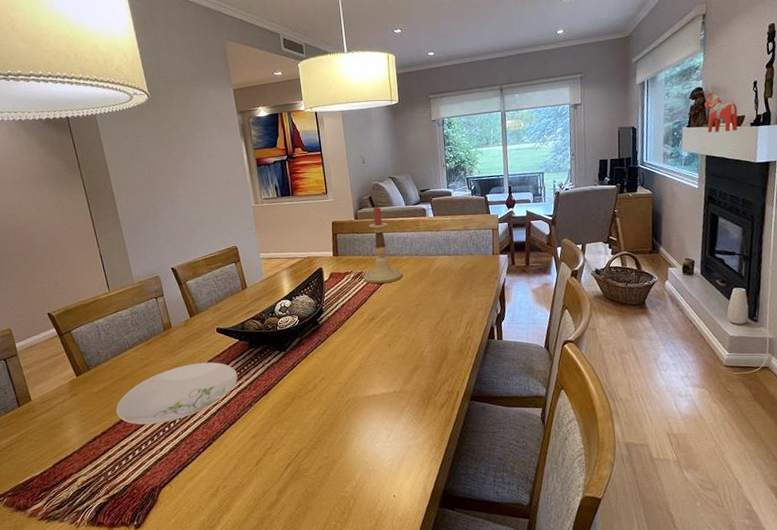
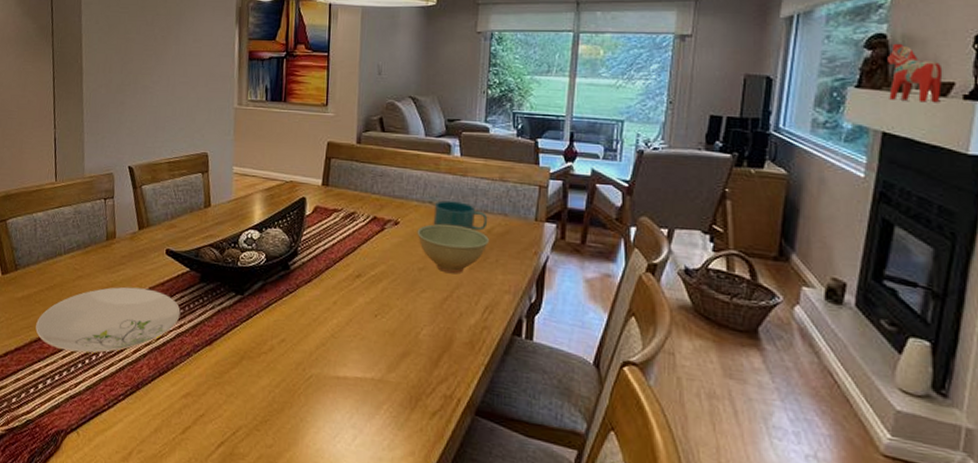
candlestick: present [363,206,403,284] -> none [356,131,408,233]
bowl: none [410,268,463,305] -> present [417,224,489,274]
cup: none [419,250,460,272] -> present [433,200,488,231]

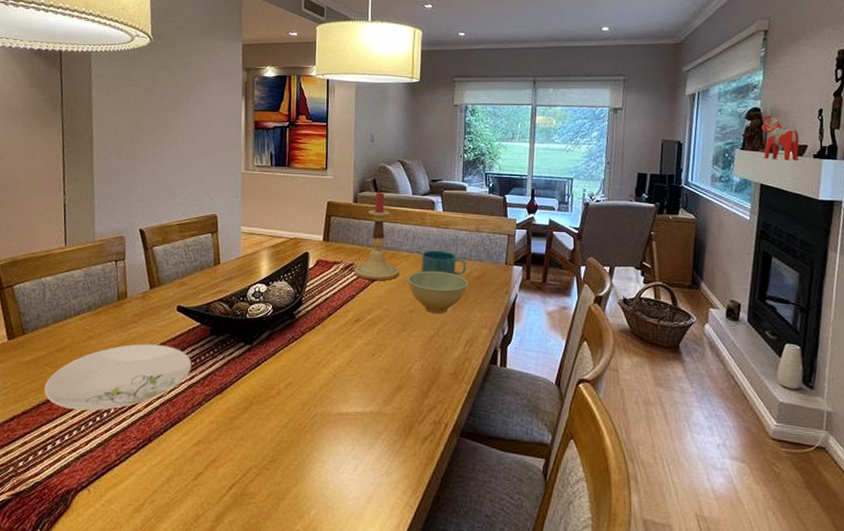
candlestick: none [356,131,408,233] -> present [354,191,400,281]

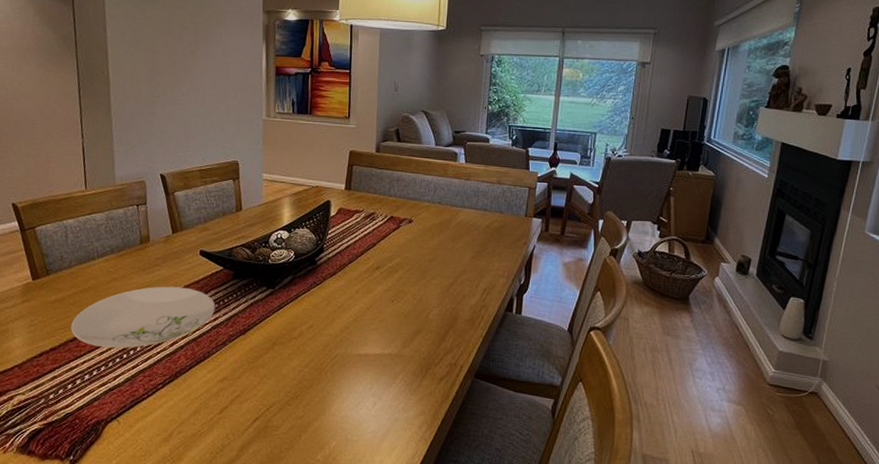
candlestick: present [354,191,400,281] -> none [375,141,421,230]
bowl: present [407,270,468,314] -> none [428,221,488,263]
cup: present [421,250,467,275] -> none [441,201,487,226]
decorative figurine: present [762,115,800,161] -> none [788,73,825,120]

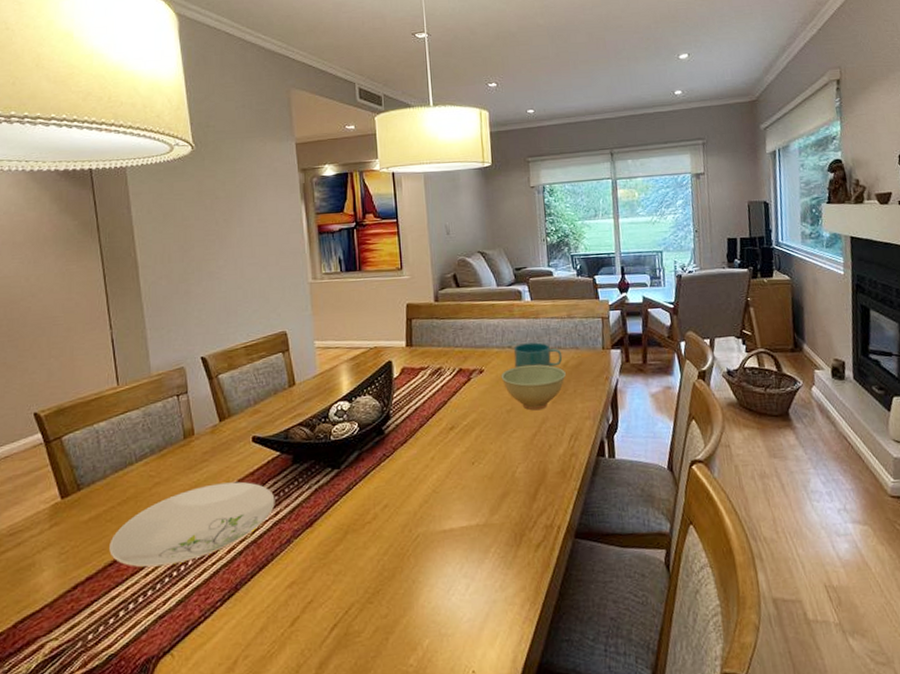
bowl: none [428,221,488,263] -> present [501,364,566,411]
cup: none [441,201,487,226] -> present [513,342,563,368]

